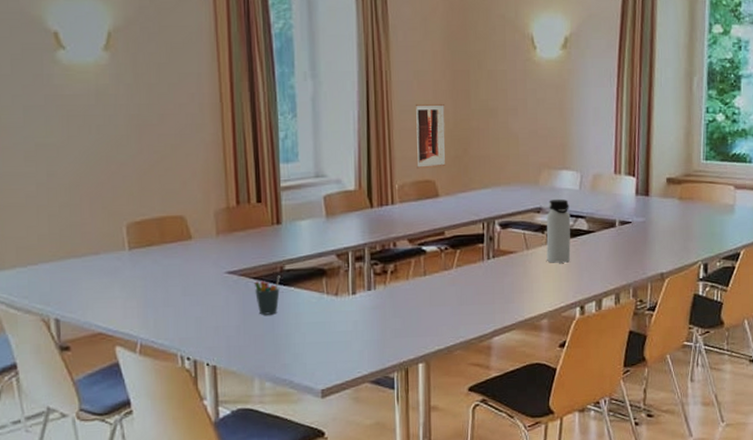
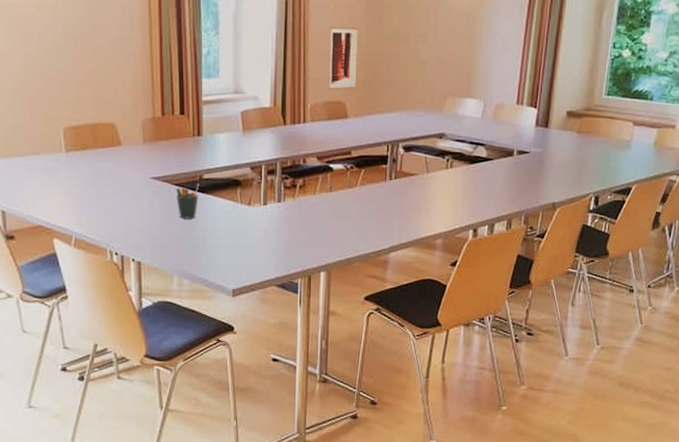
water bottle: present [546,198,571,263] -> none [445,125,471,187]

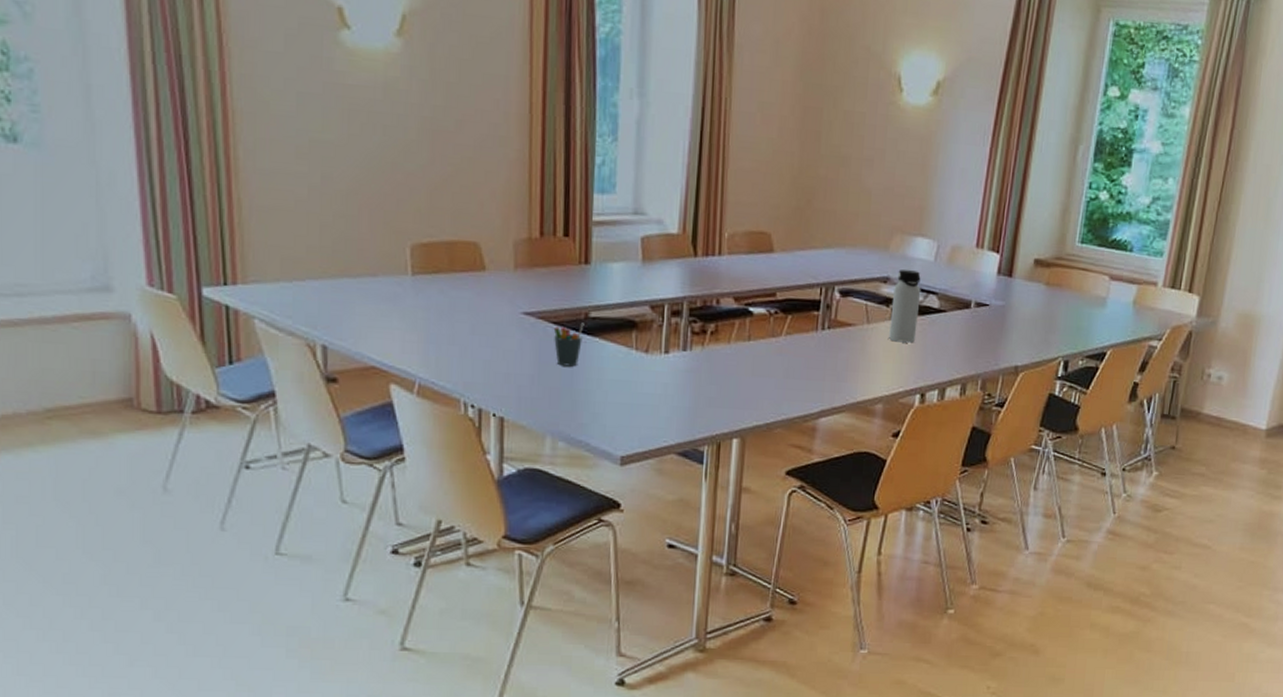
wall art: present [328,26,358,90] -> none [751,141,790,218]
water bottle: none [445,125,471,187] -> present [889,269,921,343]

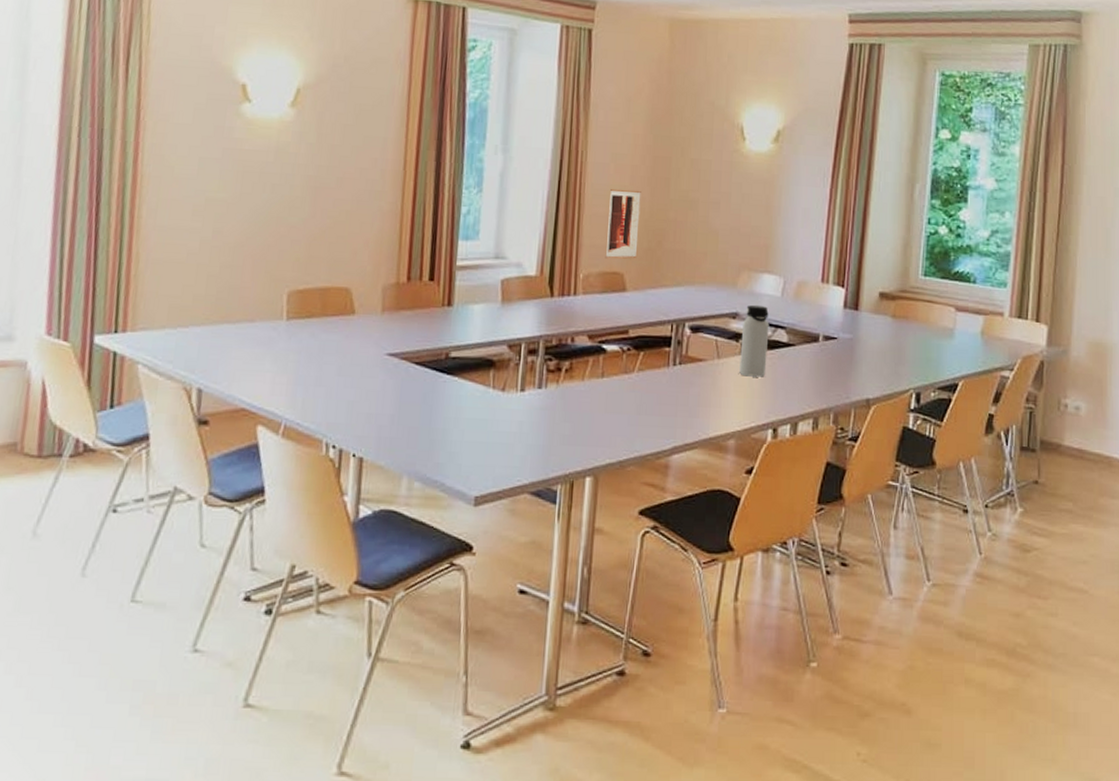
pen holder: present [553,323,585,367] -> none [415,362,445,406]
wall art: none [751,141,790,218] -> present [605,188,641,259]

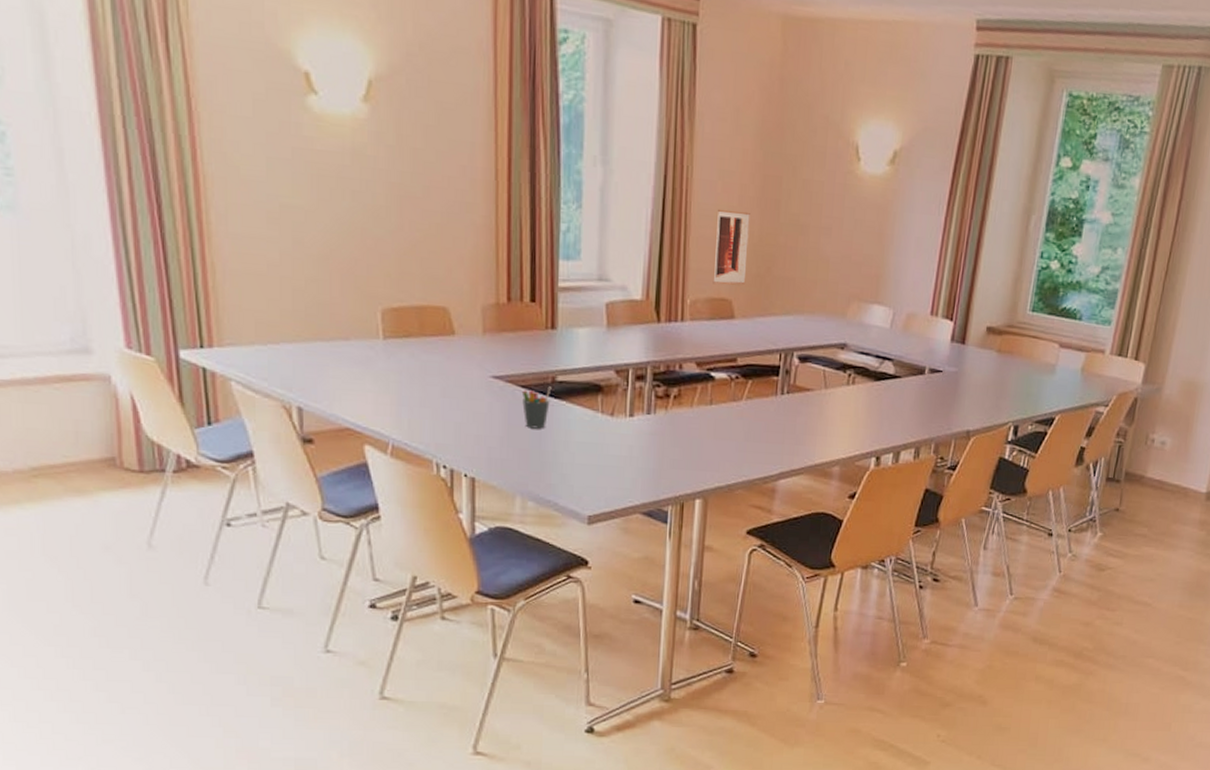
pen holder: none [415,362,445,406] -> present [521,386,552,429]
water bottle: present [739,304,770,377] -> none [846,335,877,408]

